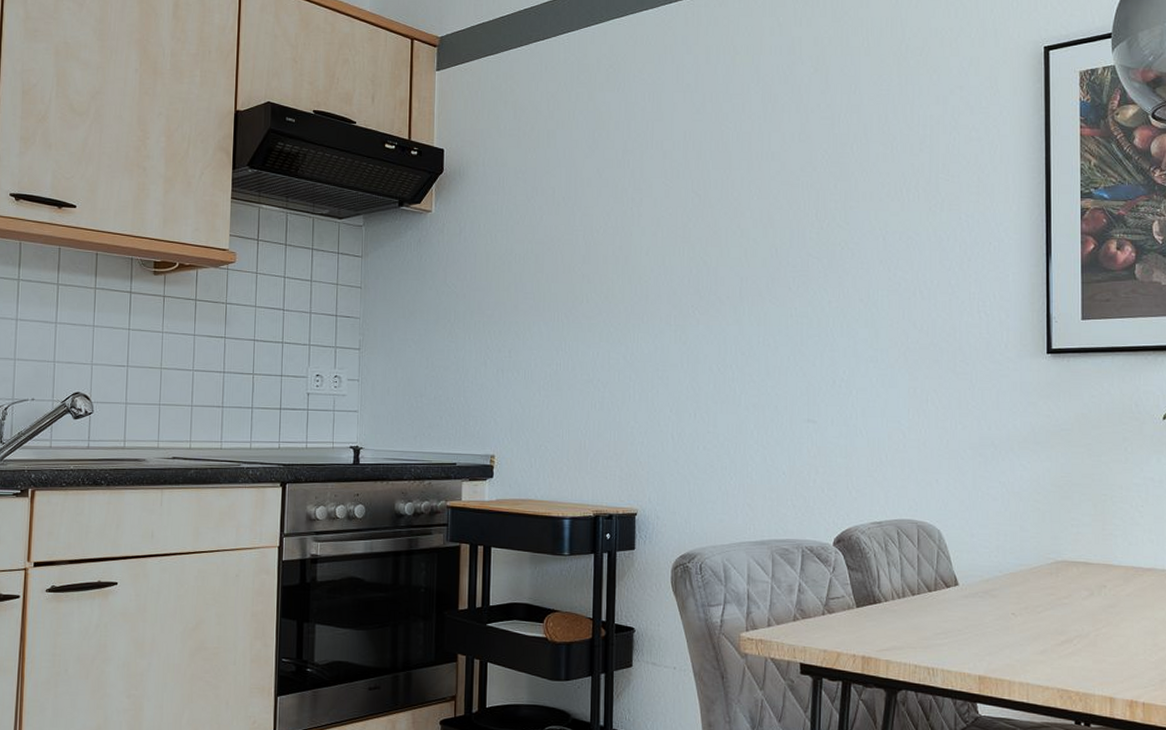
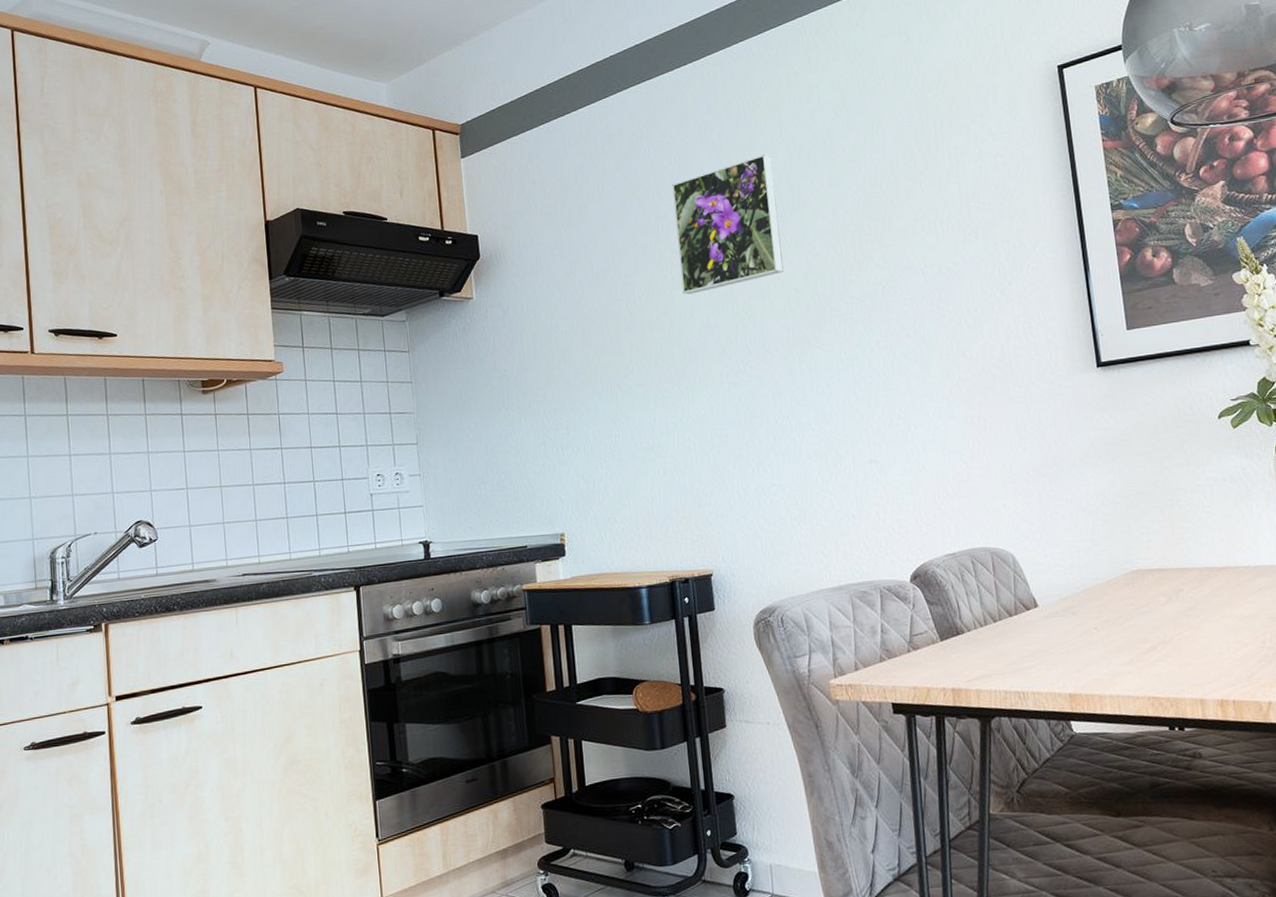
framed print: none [641,102,746,233] -> present [672,154,784,295]

